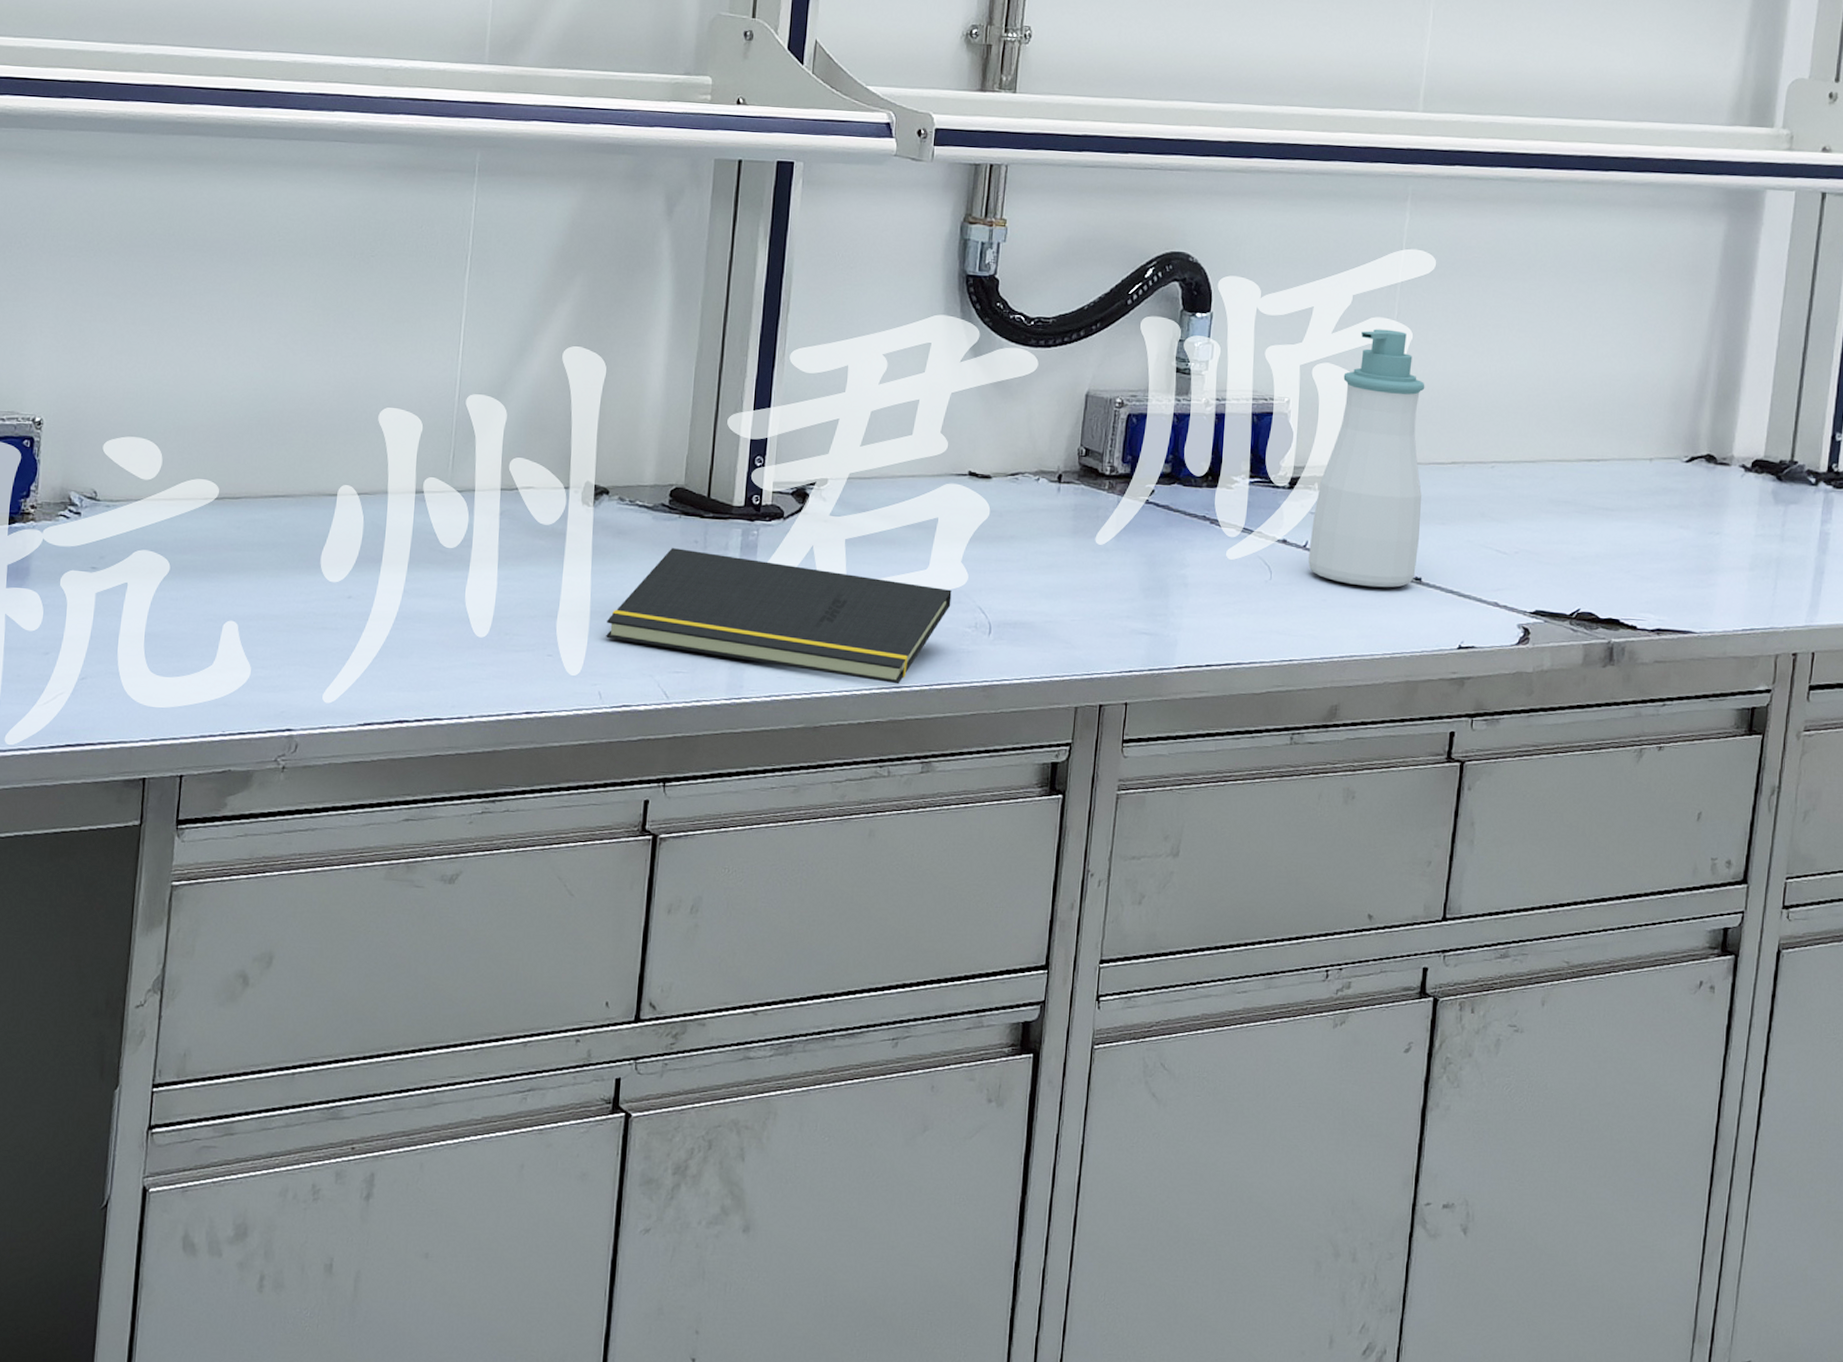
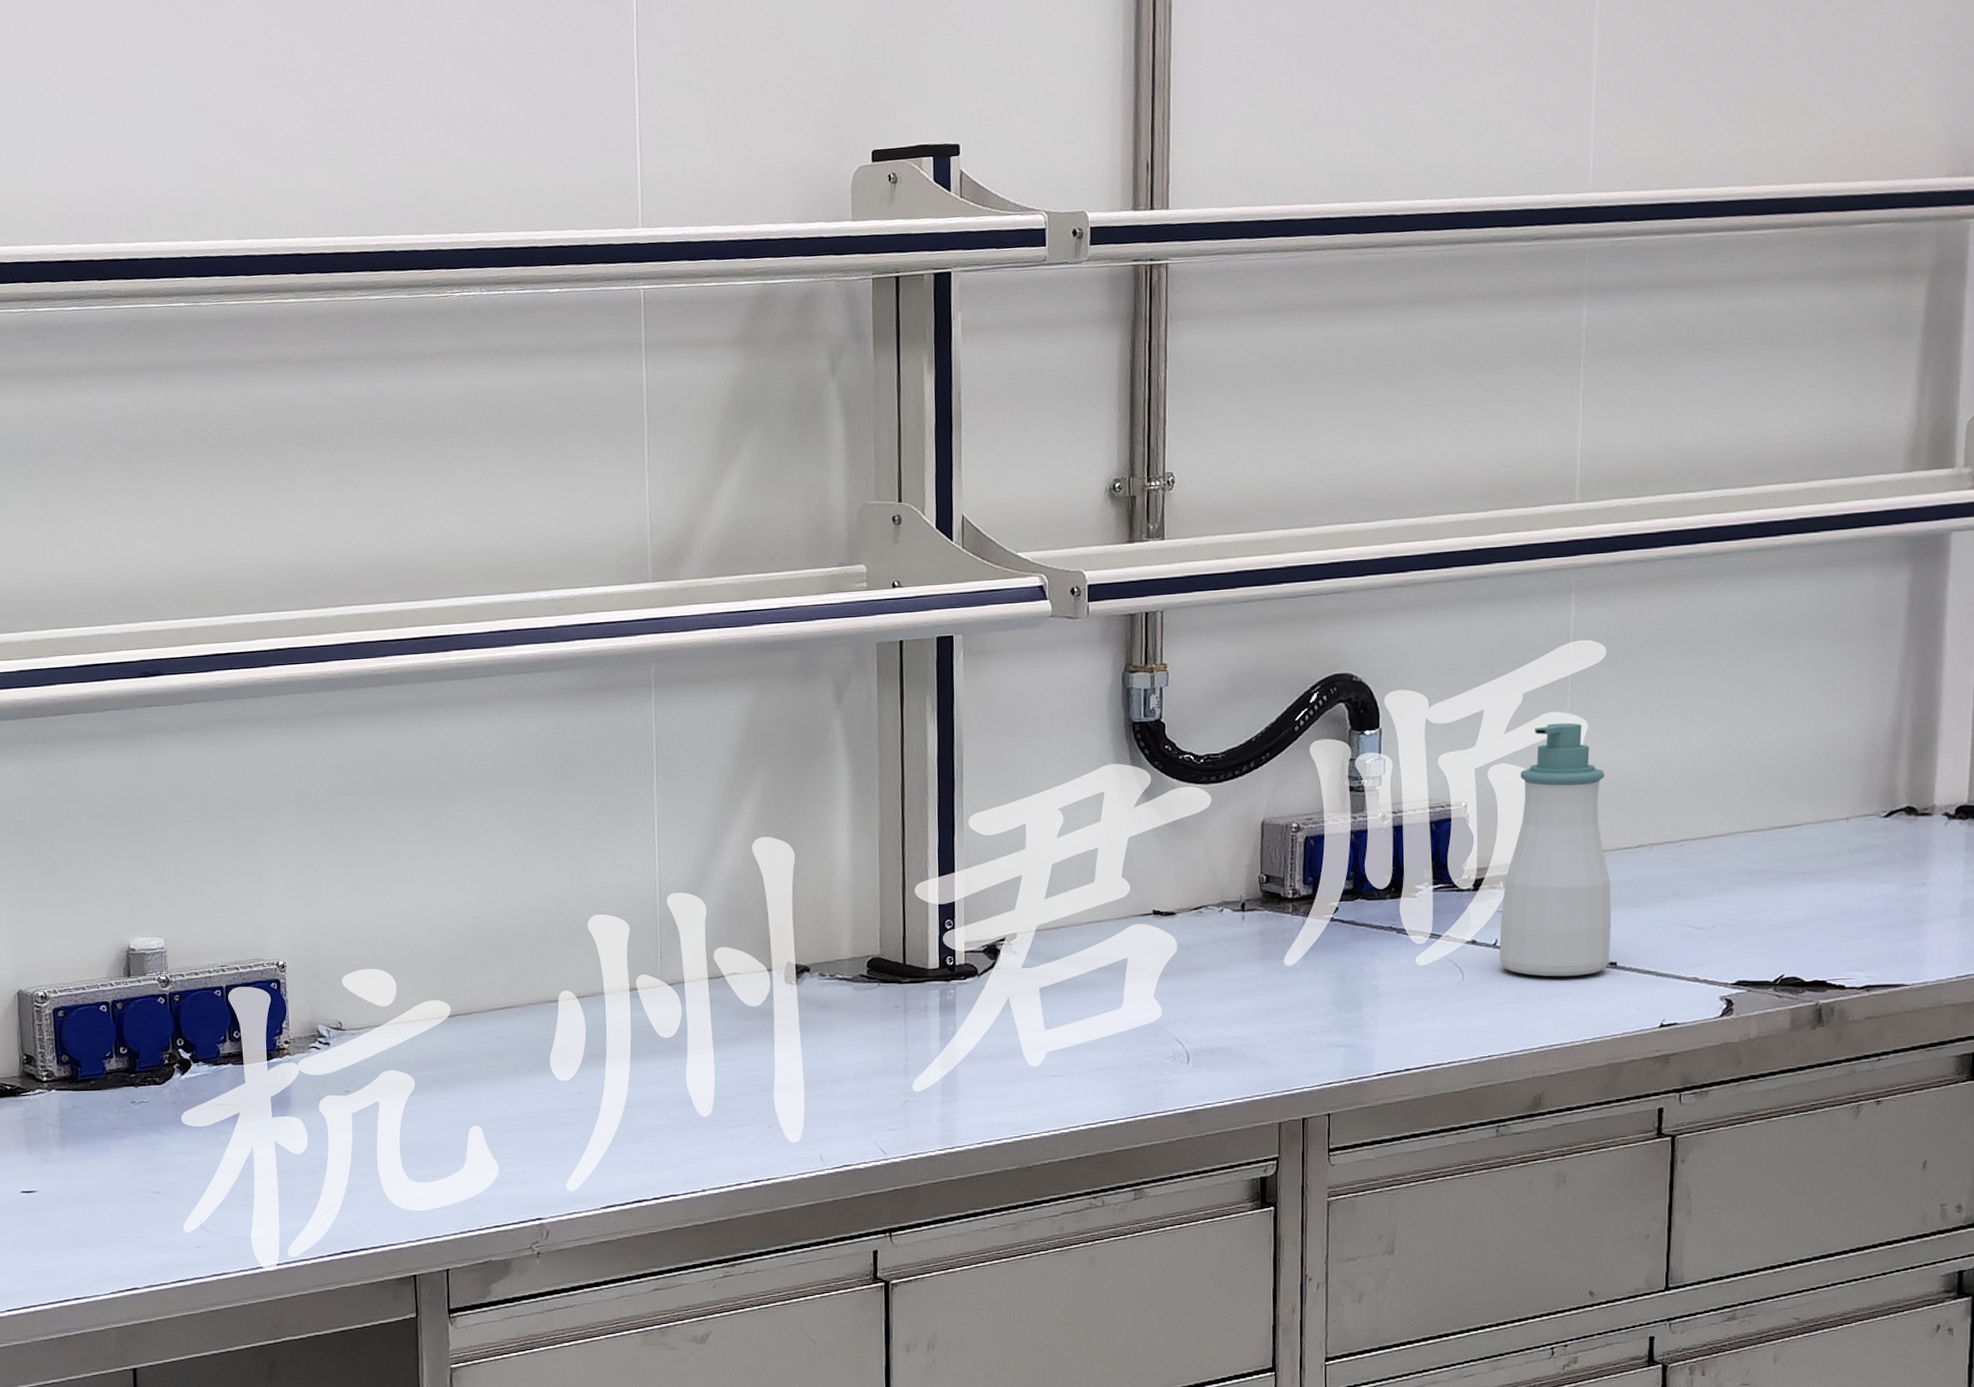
notepad: present [606,548,952,684] -> none [821,1014,1148,1119]

